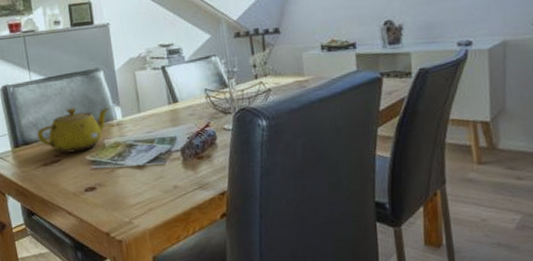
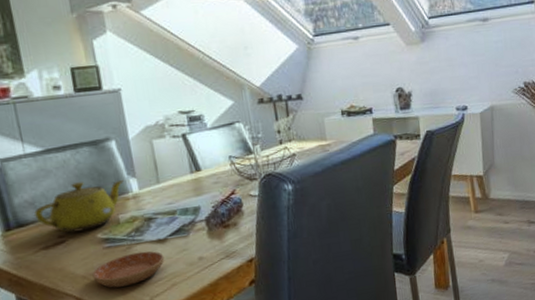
saucer: none [81,175,143,207] -> present [92,251,165,288]

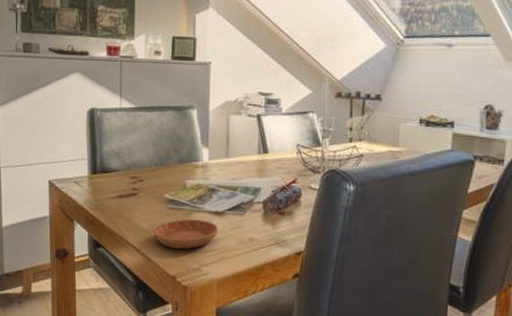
teapot: present [34,180,124,233] -> none [118,142,197,188]

